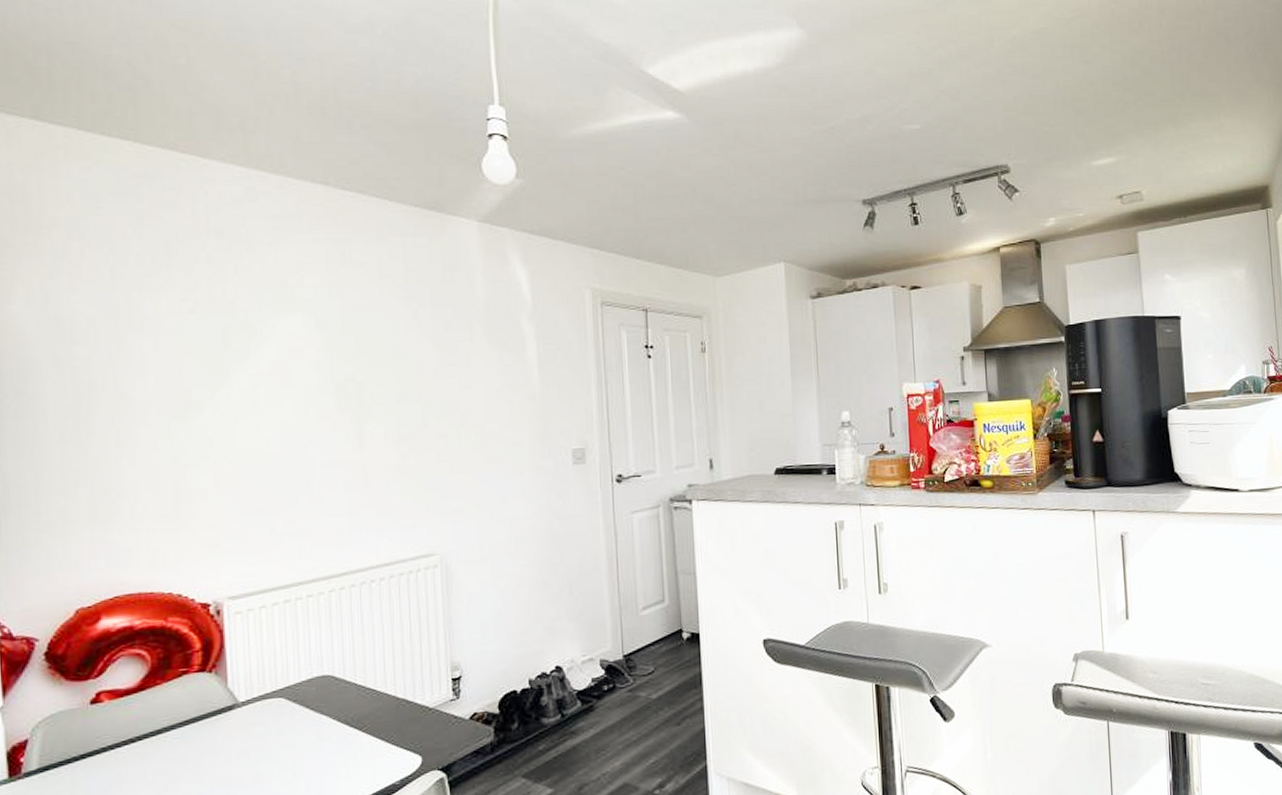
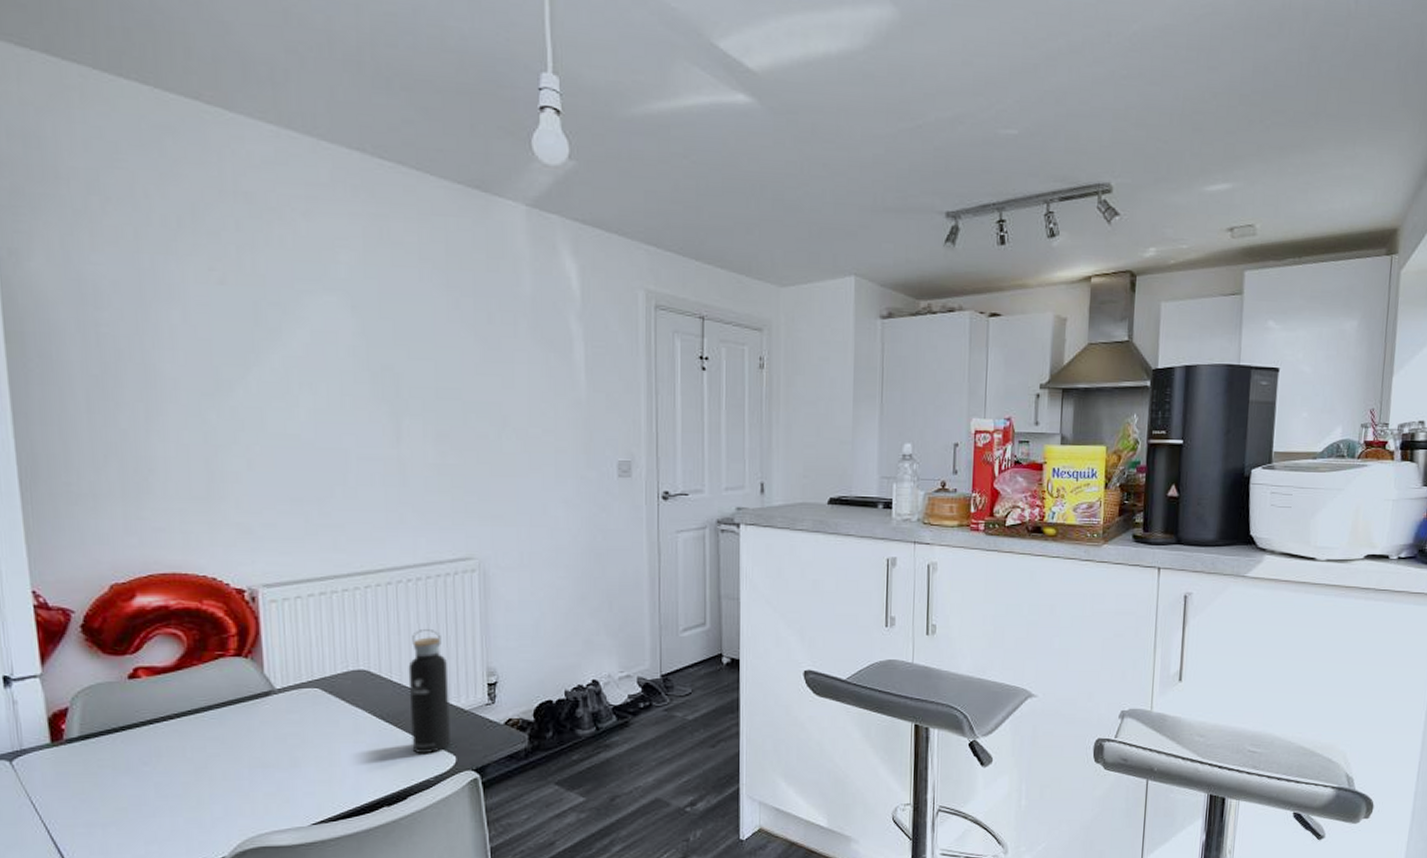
water bottle: none [372,628,416,758] -> present [408,629,450,754]

